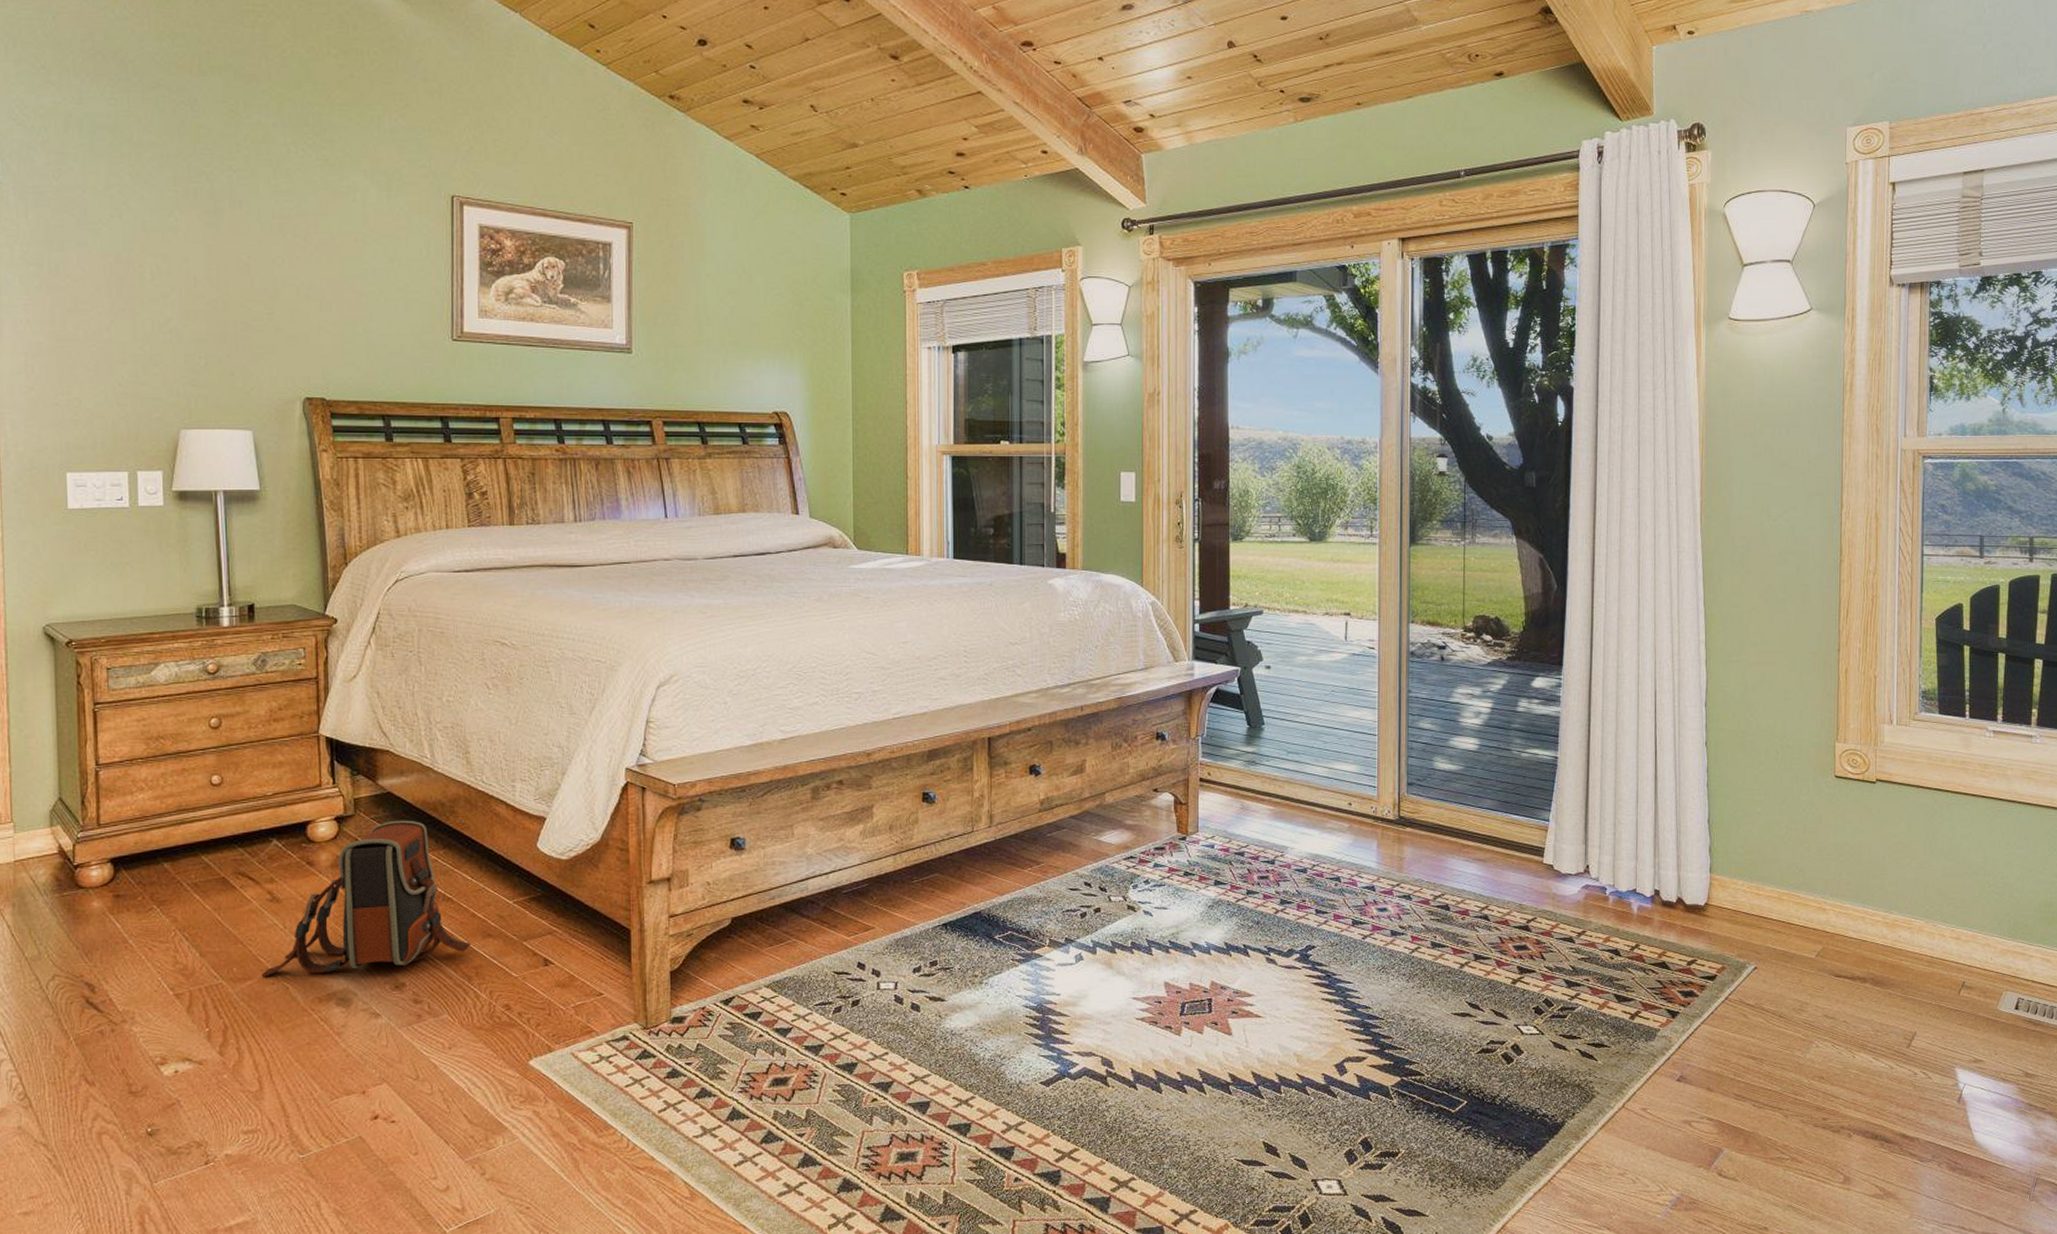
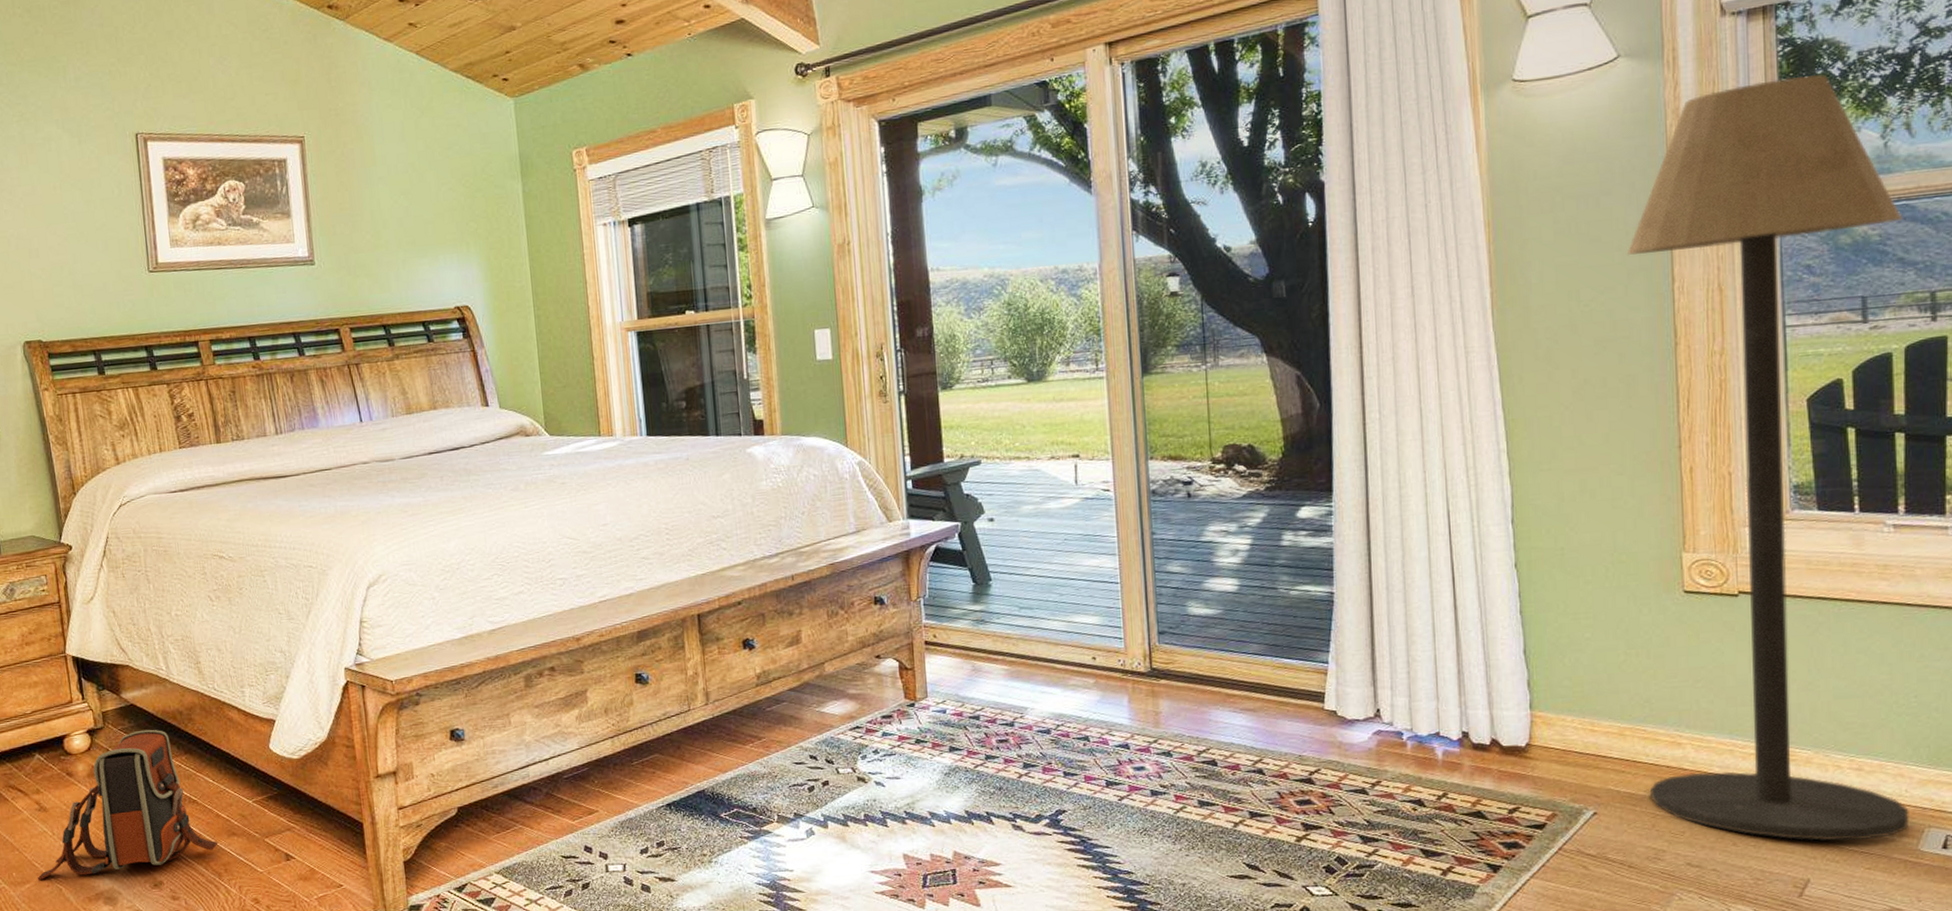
floor lamp: none [1800,344,2013,1000] -> present [1628,74,1909,842]

